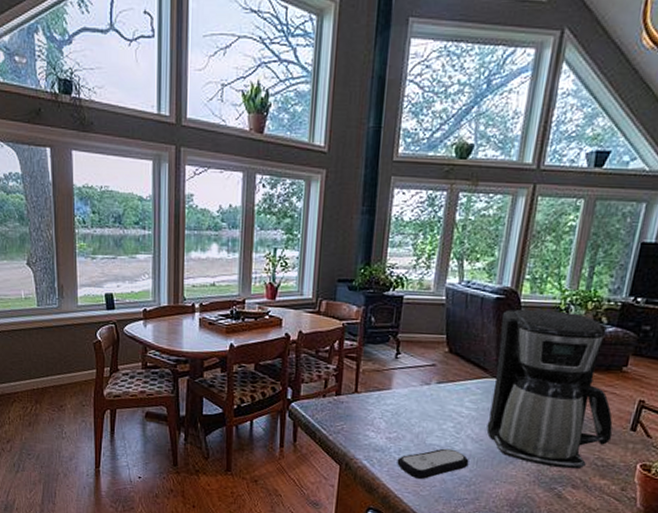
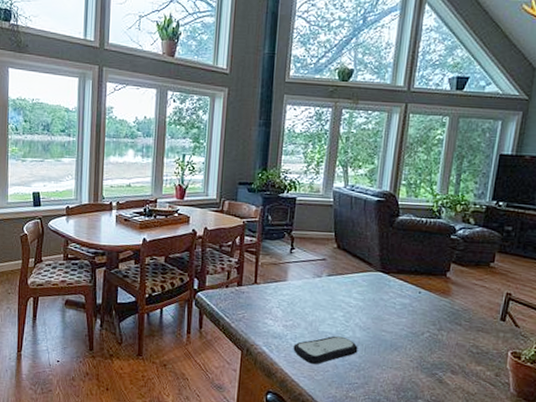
coffee maker: present [486,309,613,469] -> none [373,210,485,356]

